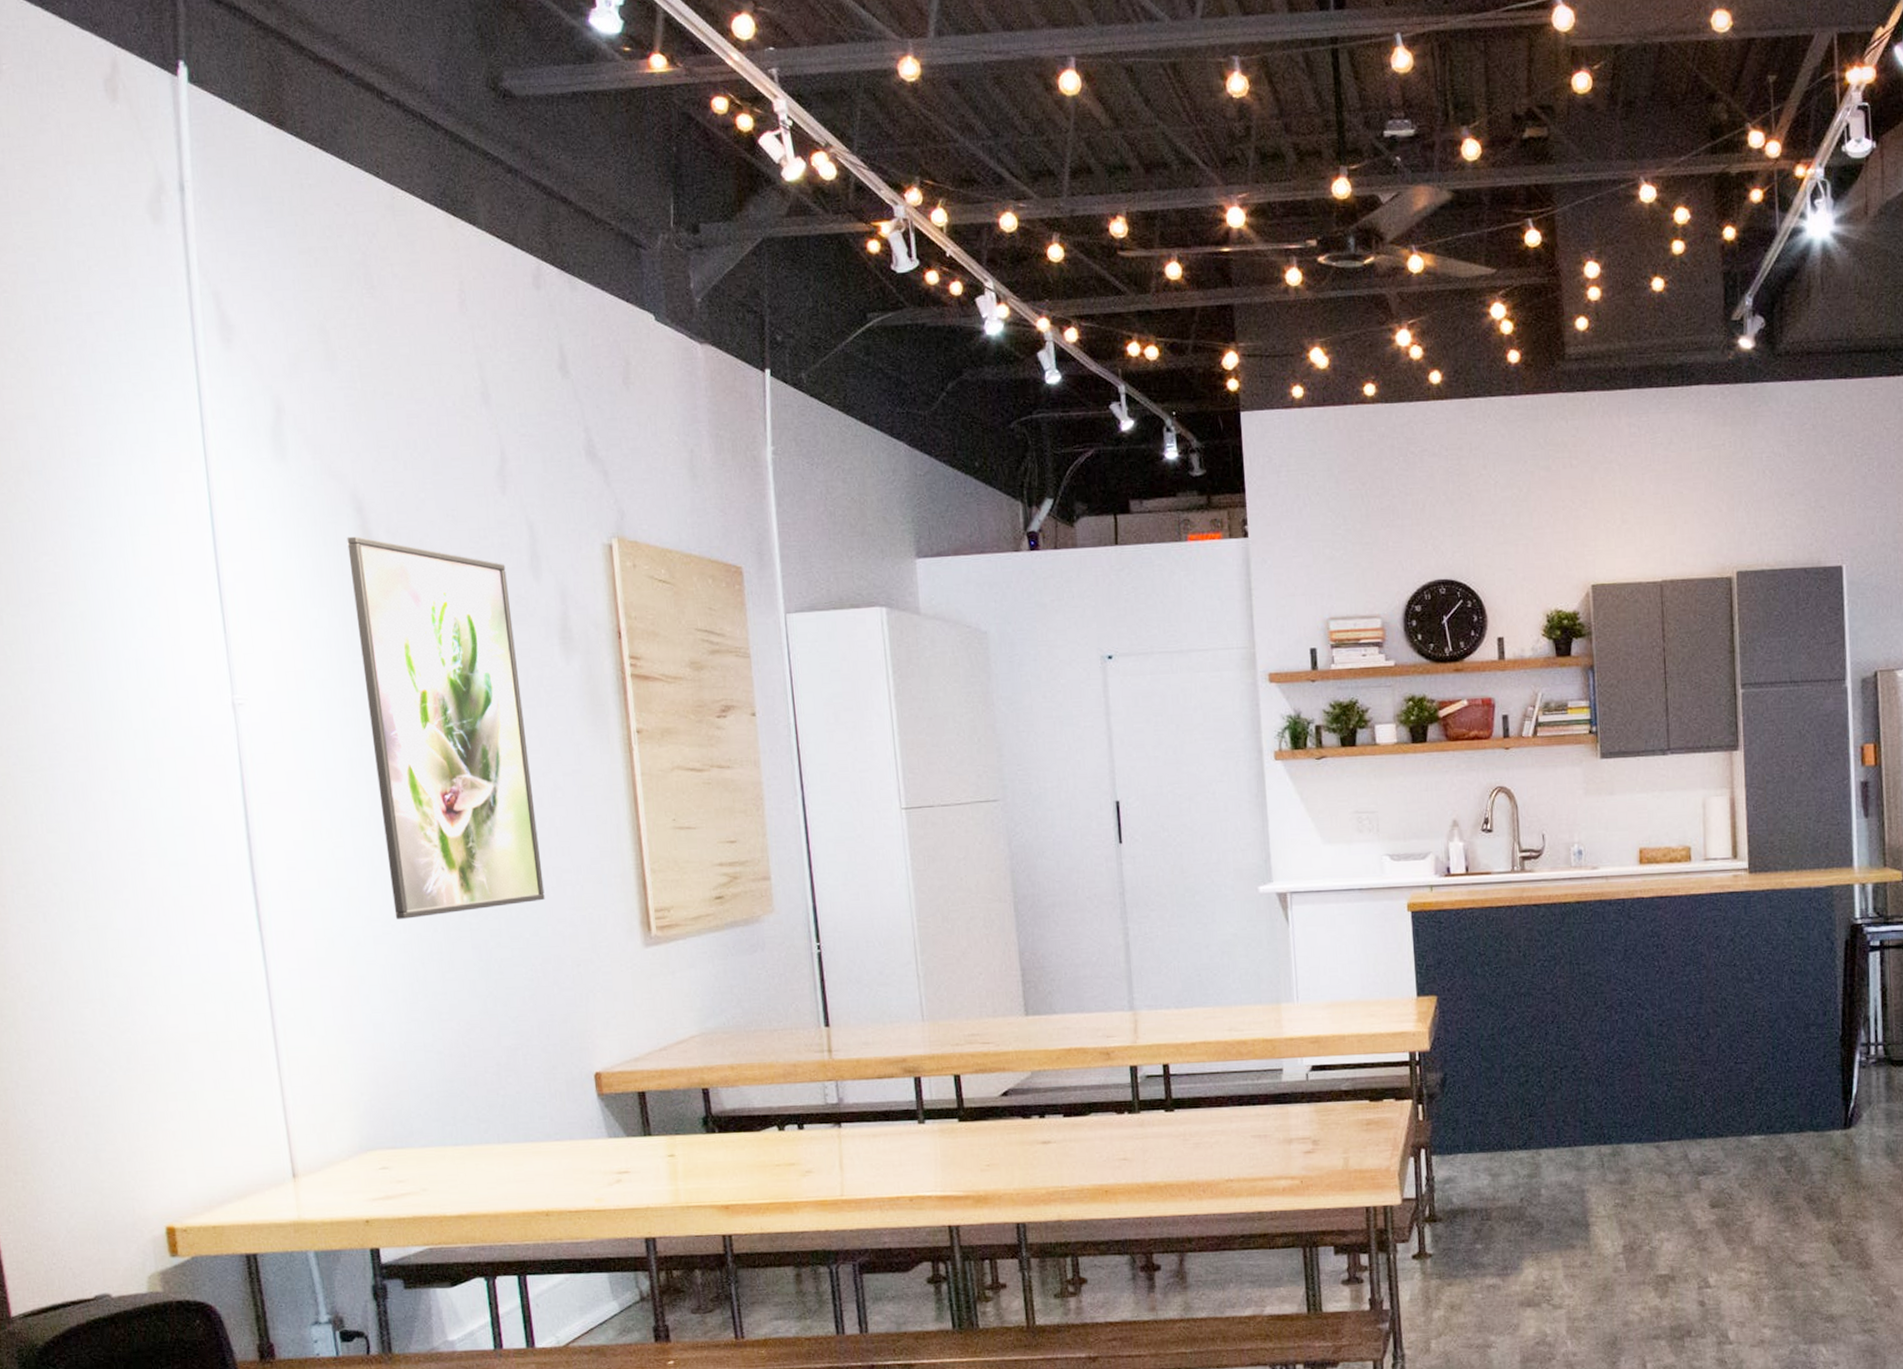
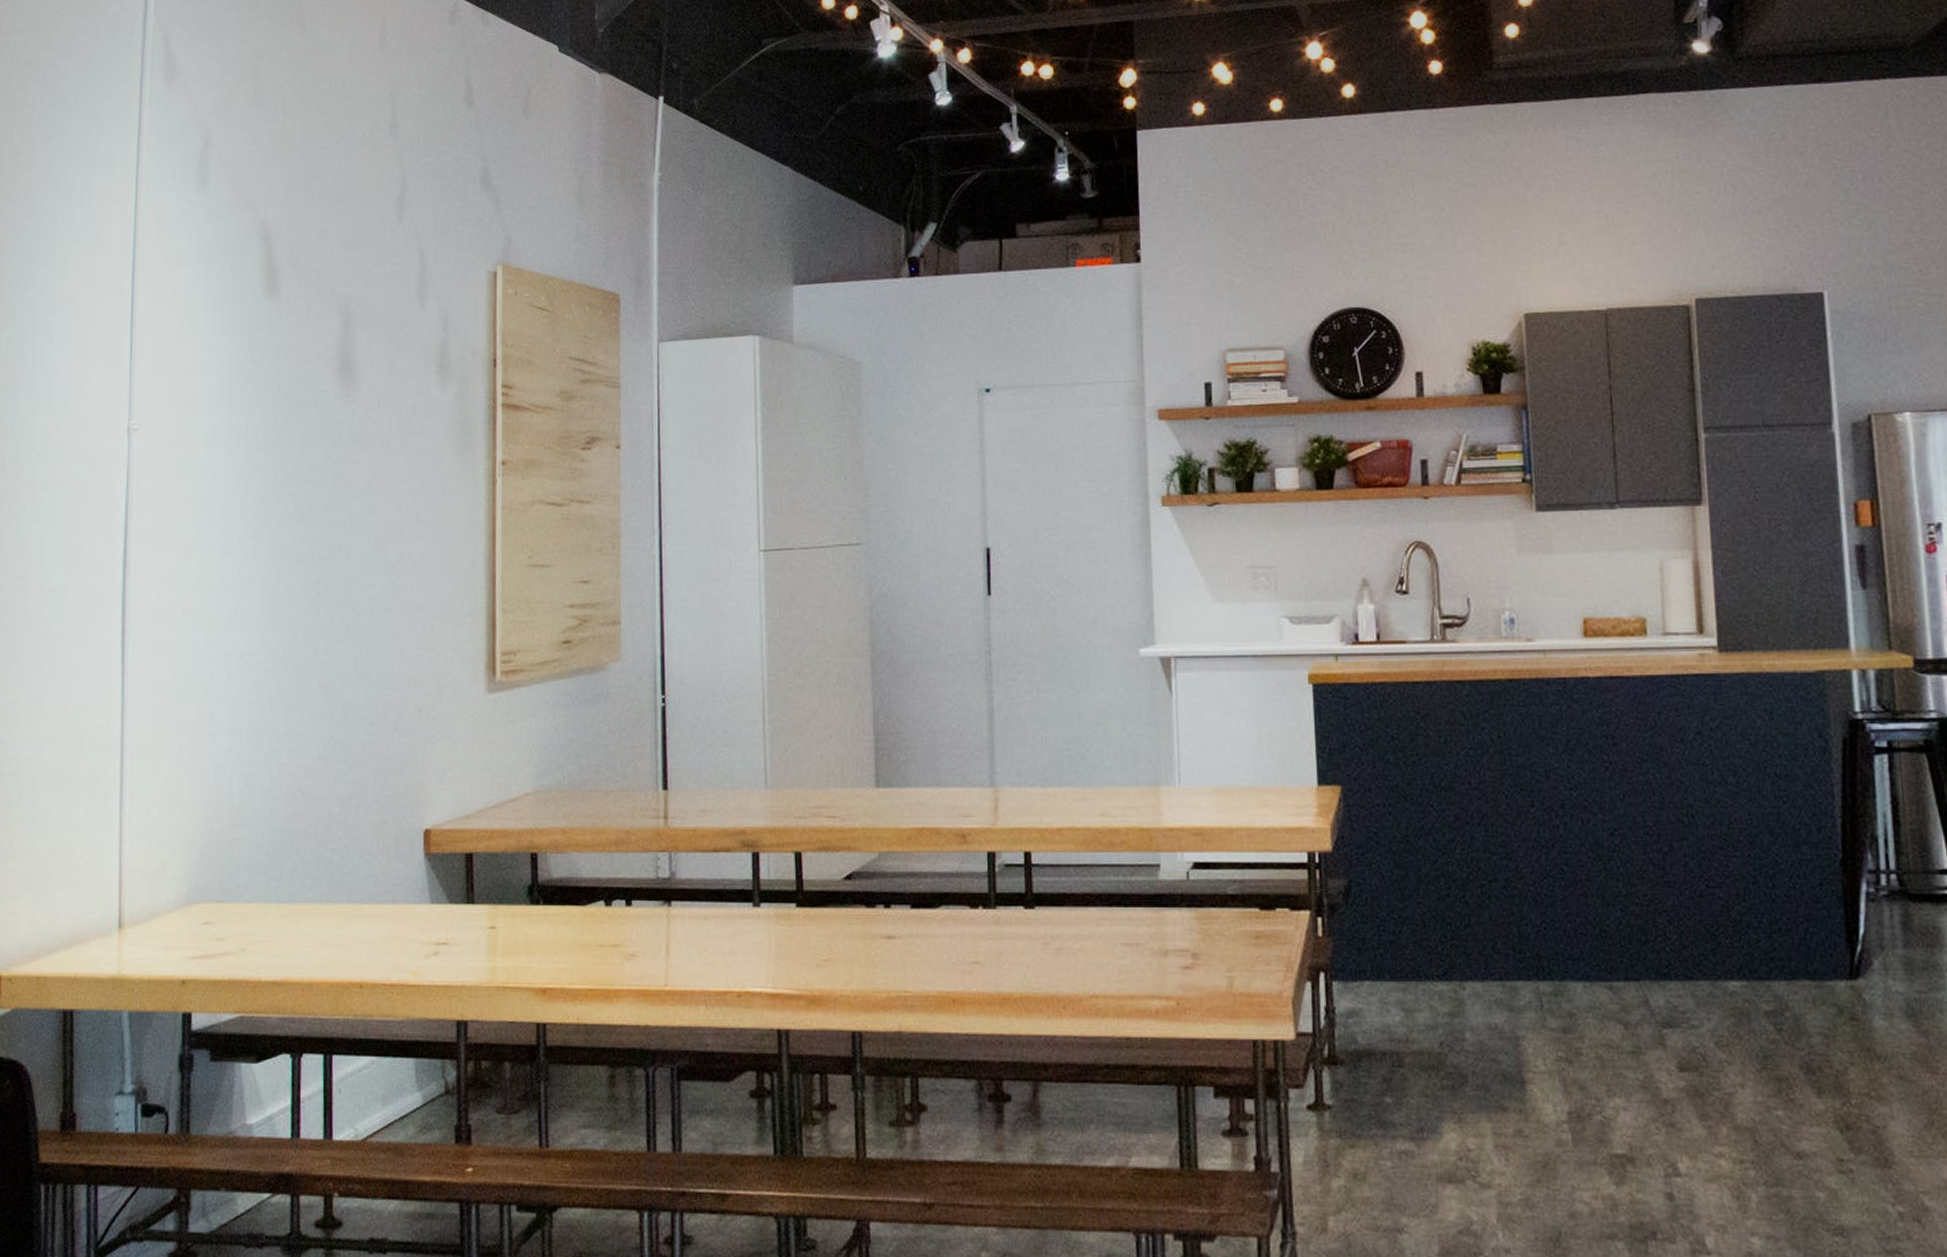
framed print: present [347,536,545,919] -> none [250,264,396,654]

